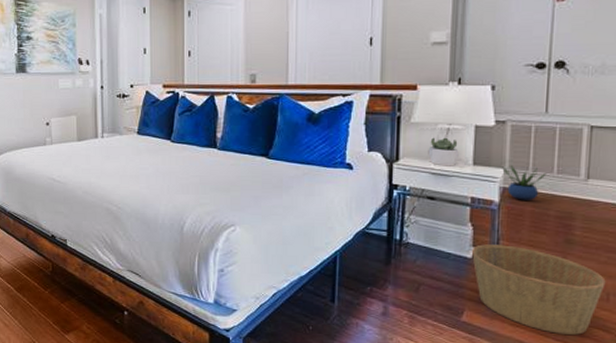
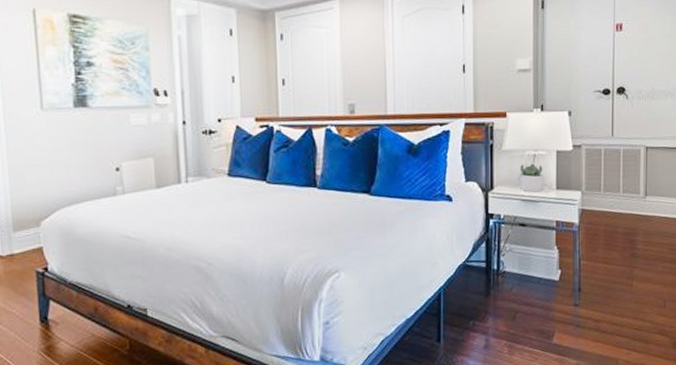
basket: present [471,244,606,336] -> none [558,264,663,344]
potted plant: present [503,165,547,200] -> none [581,187,615,221]

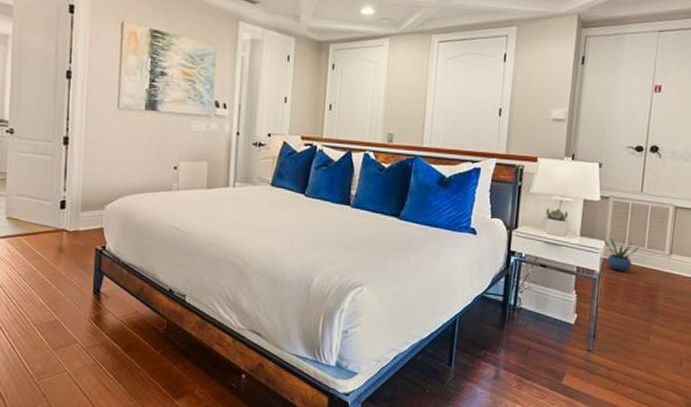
potted plant: none [581,187,615,221] -> present [605,238,639,272]

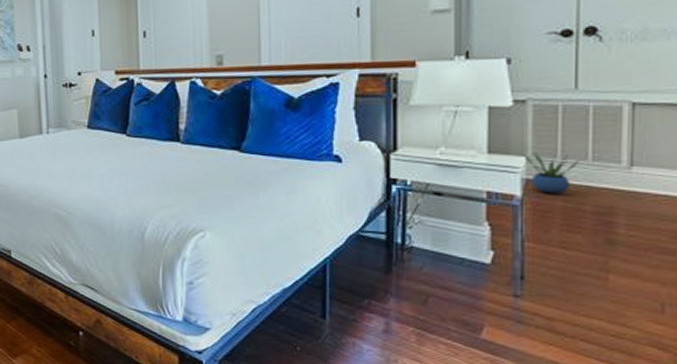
succulent plant: present [543,208,569,237] -> none [432,121,470,156]

